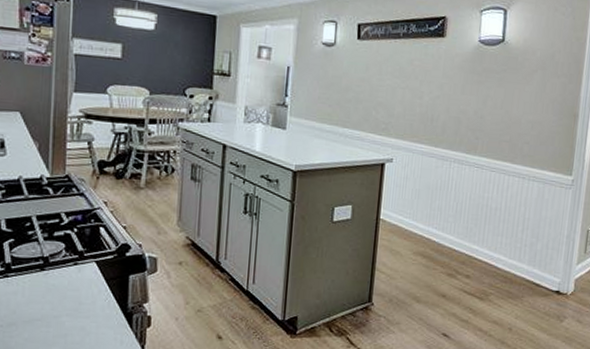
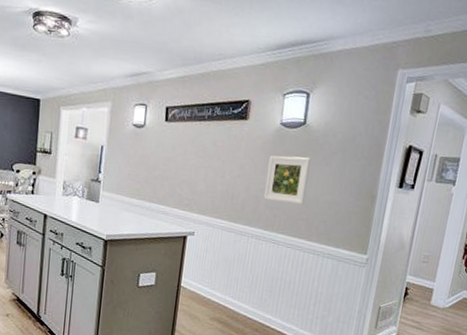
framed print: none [464,74,512,126] -> present [263,155,312,205]

